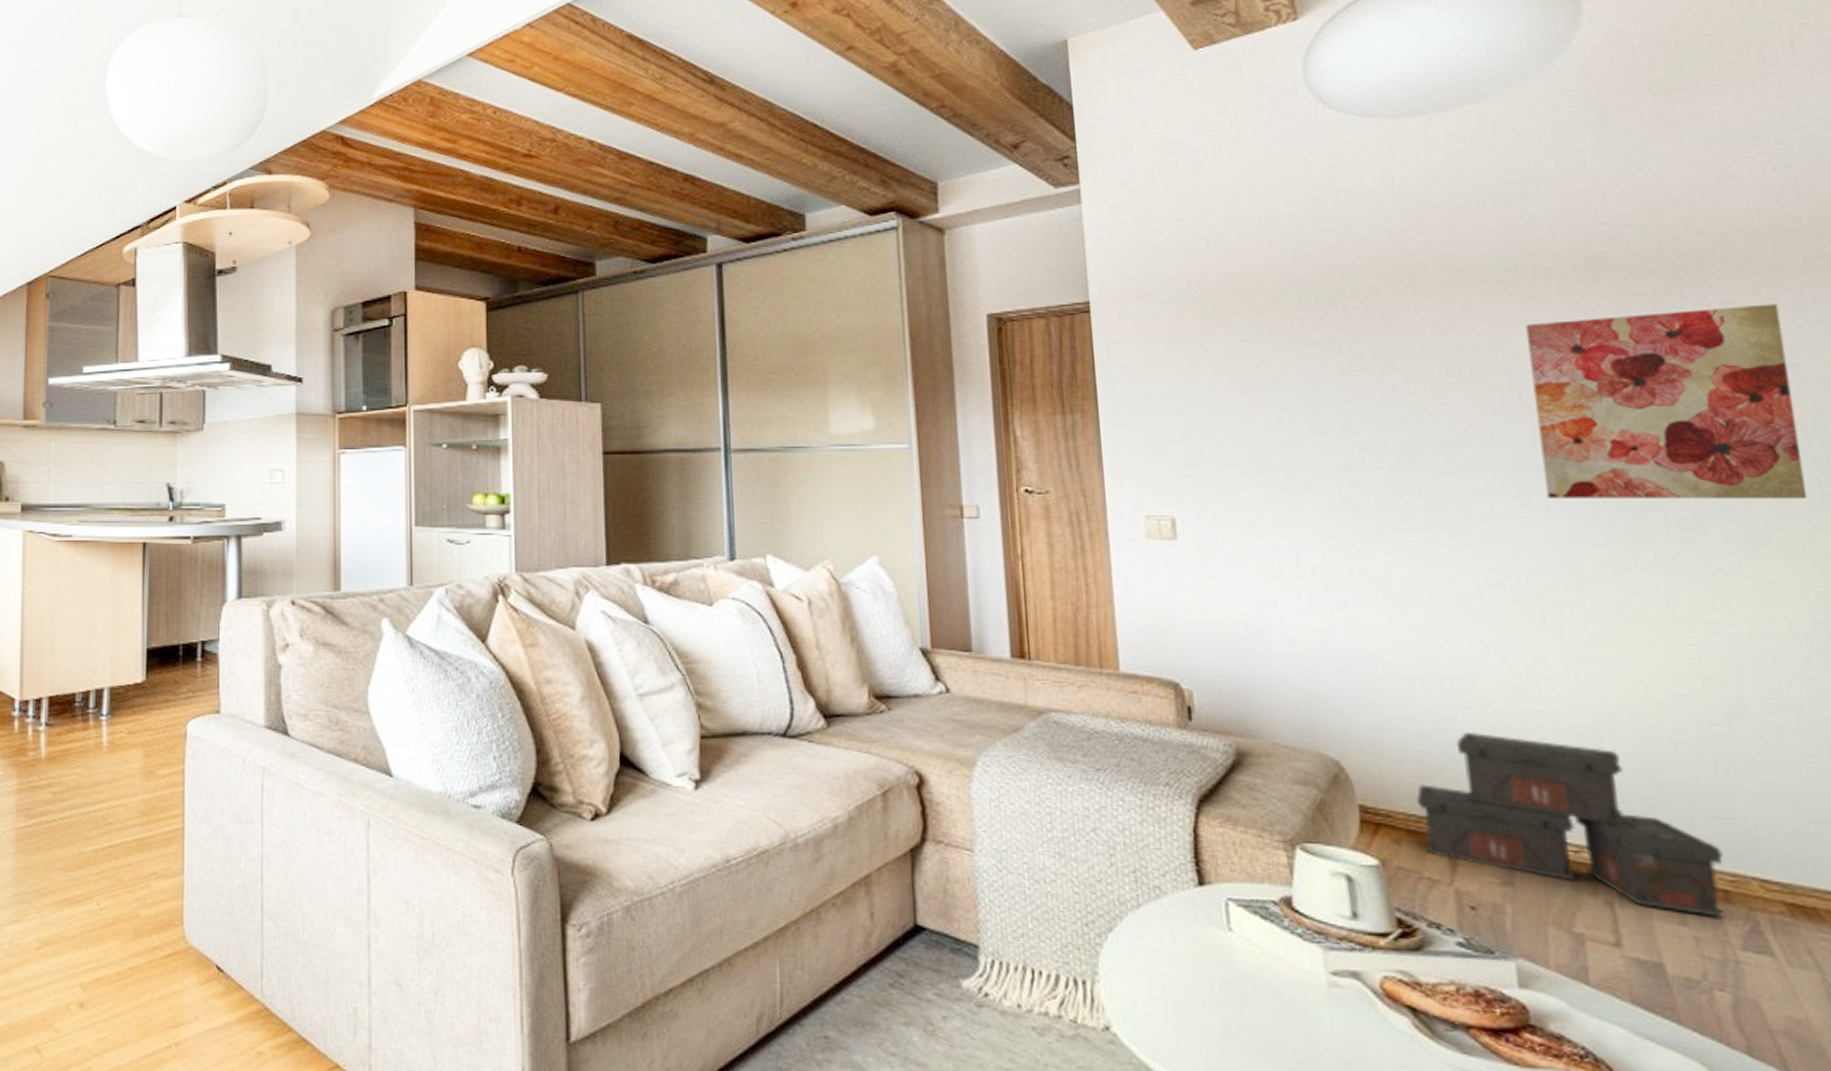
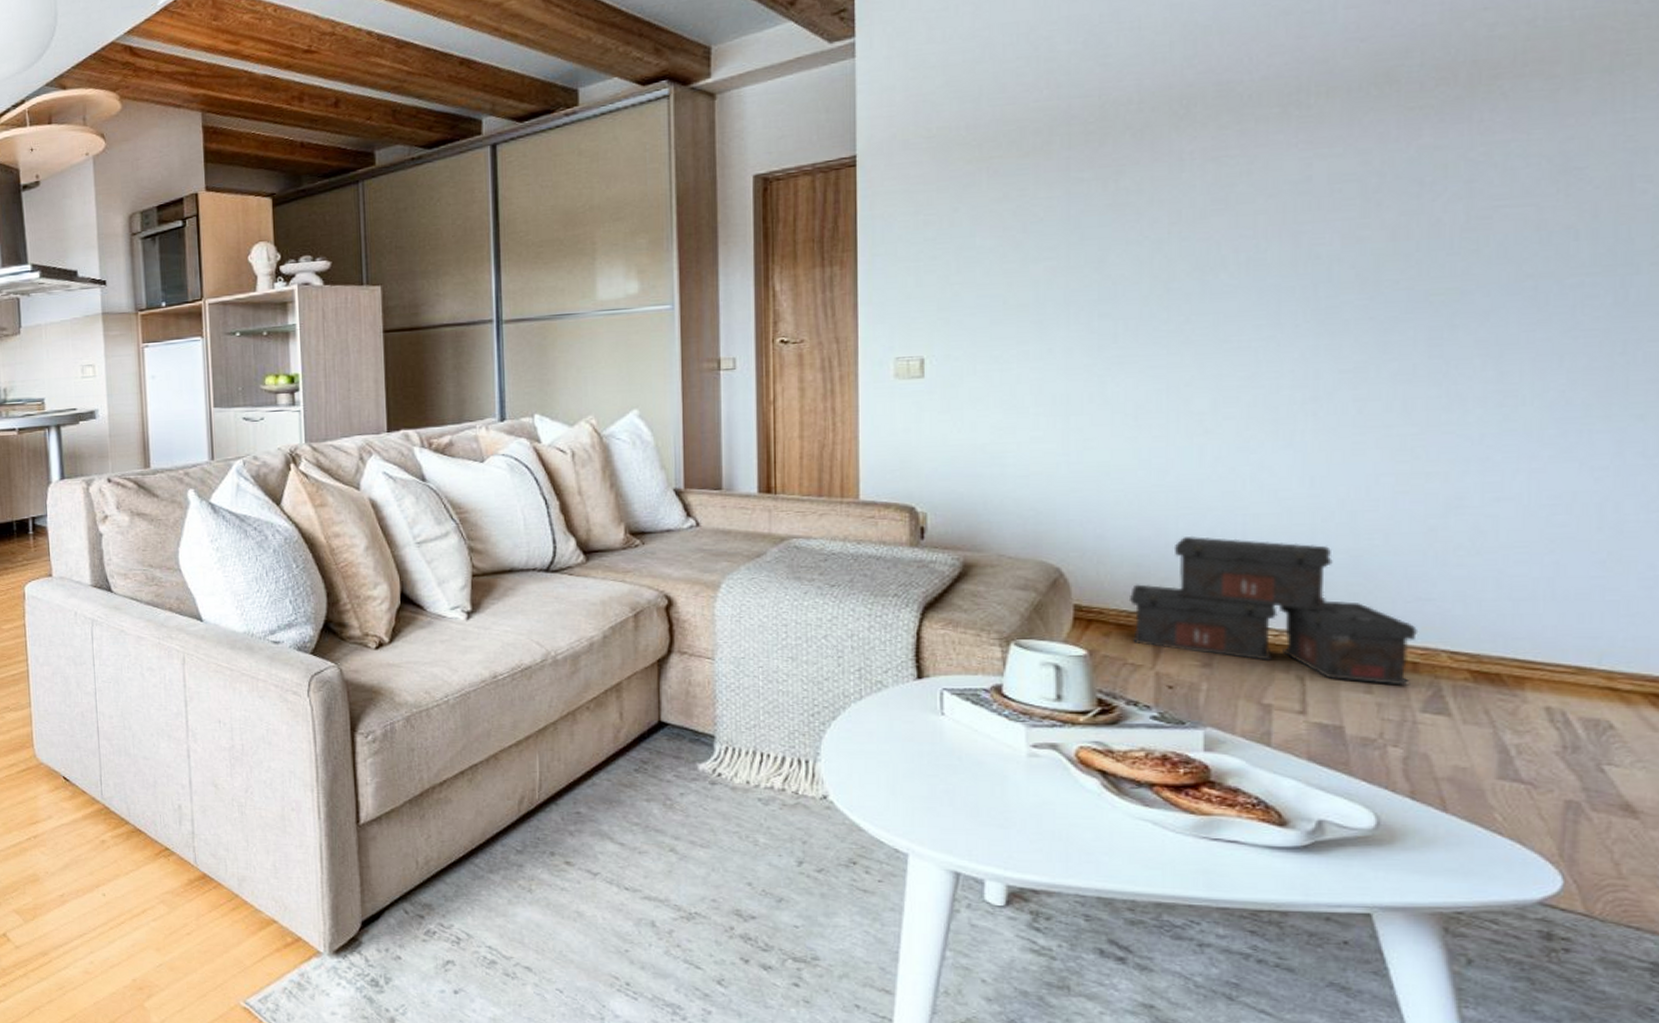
wall art: present [1525,304,1808,500] -> none [1297,106,1573,317]

